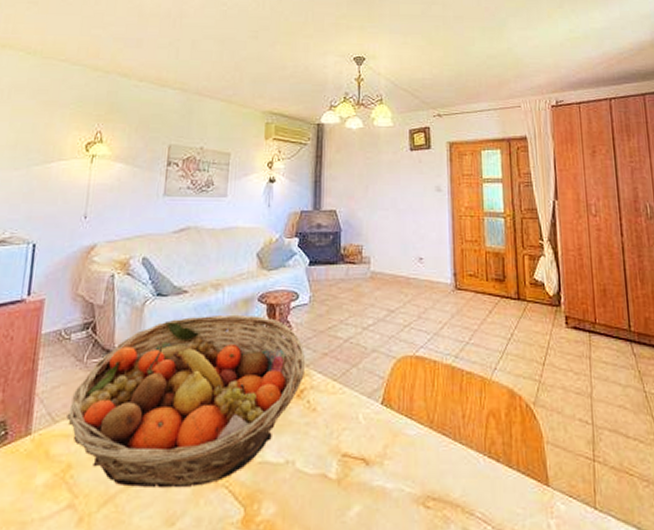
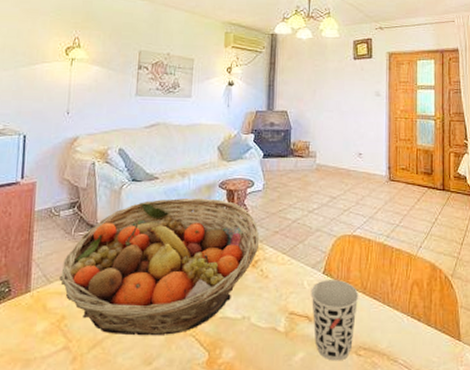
cup: none [367,412,425,516] -> present [311,280,359,361]

